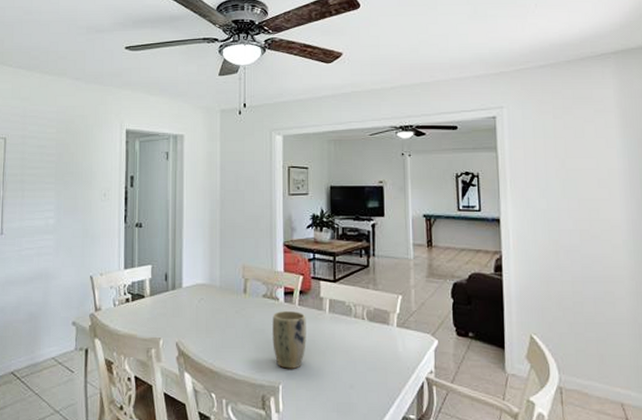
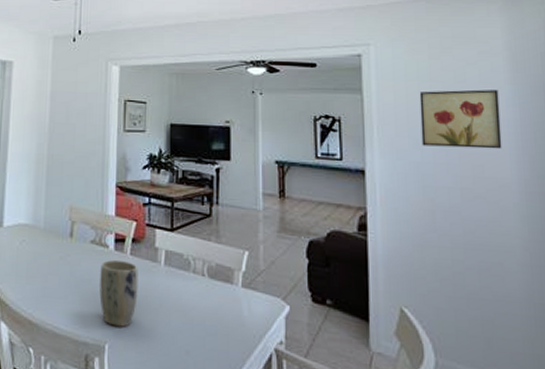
wall art: none [545,143,614,195] -> present [419,89,502,149]

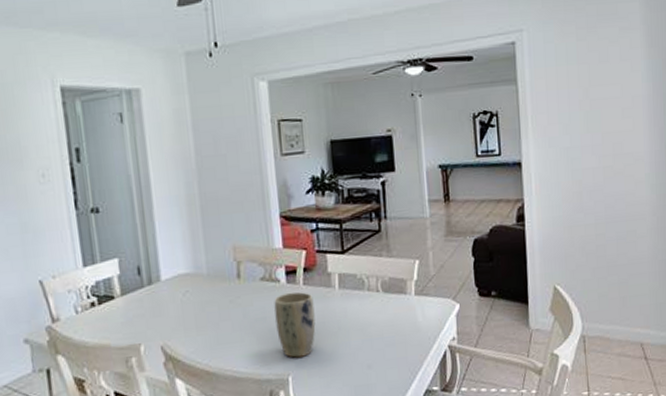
wall art: present [419,89,502,149] -> none [568,66,638,131]

